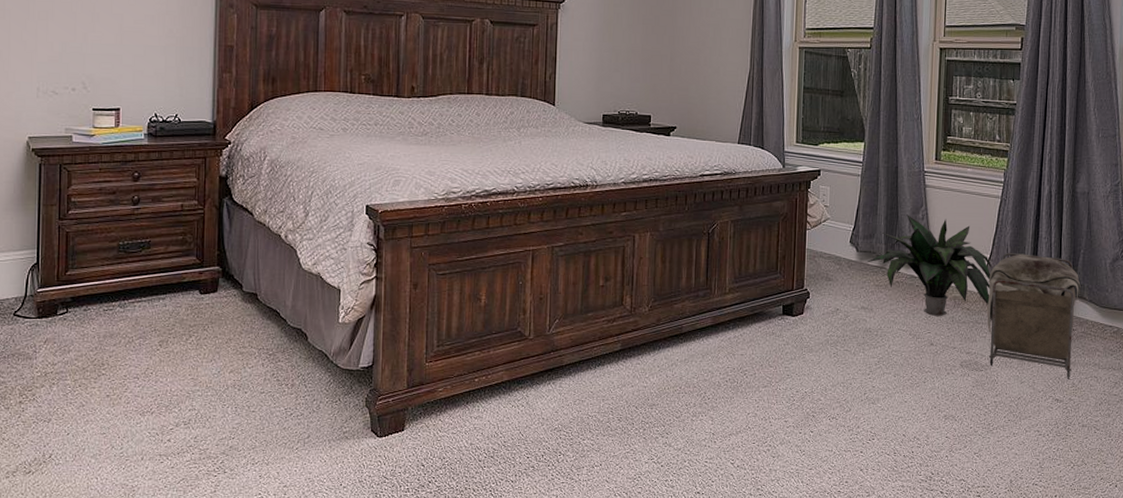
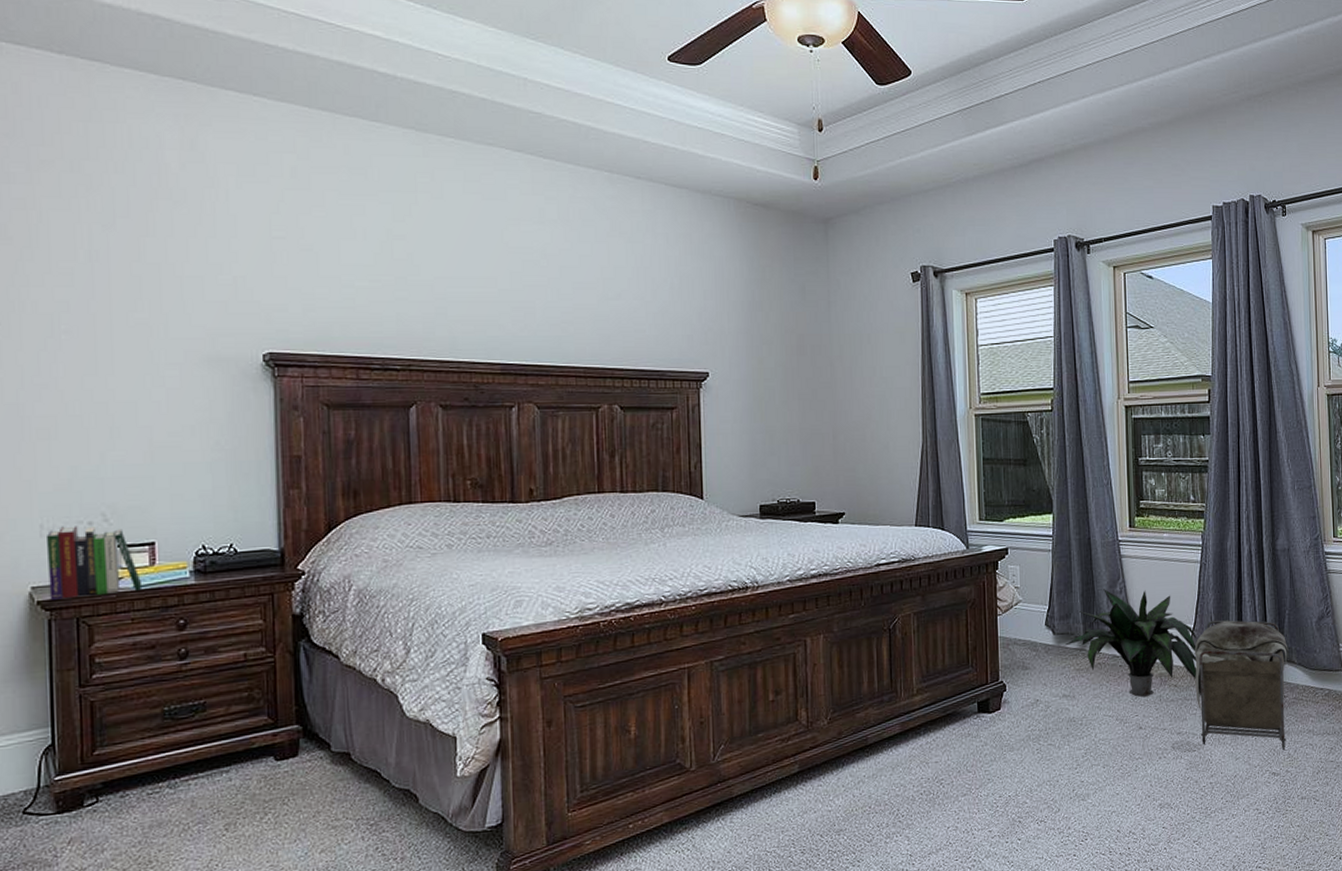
books: none [40,90,109,150] -> present [45,526,143,602]

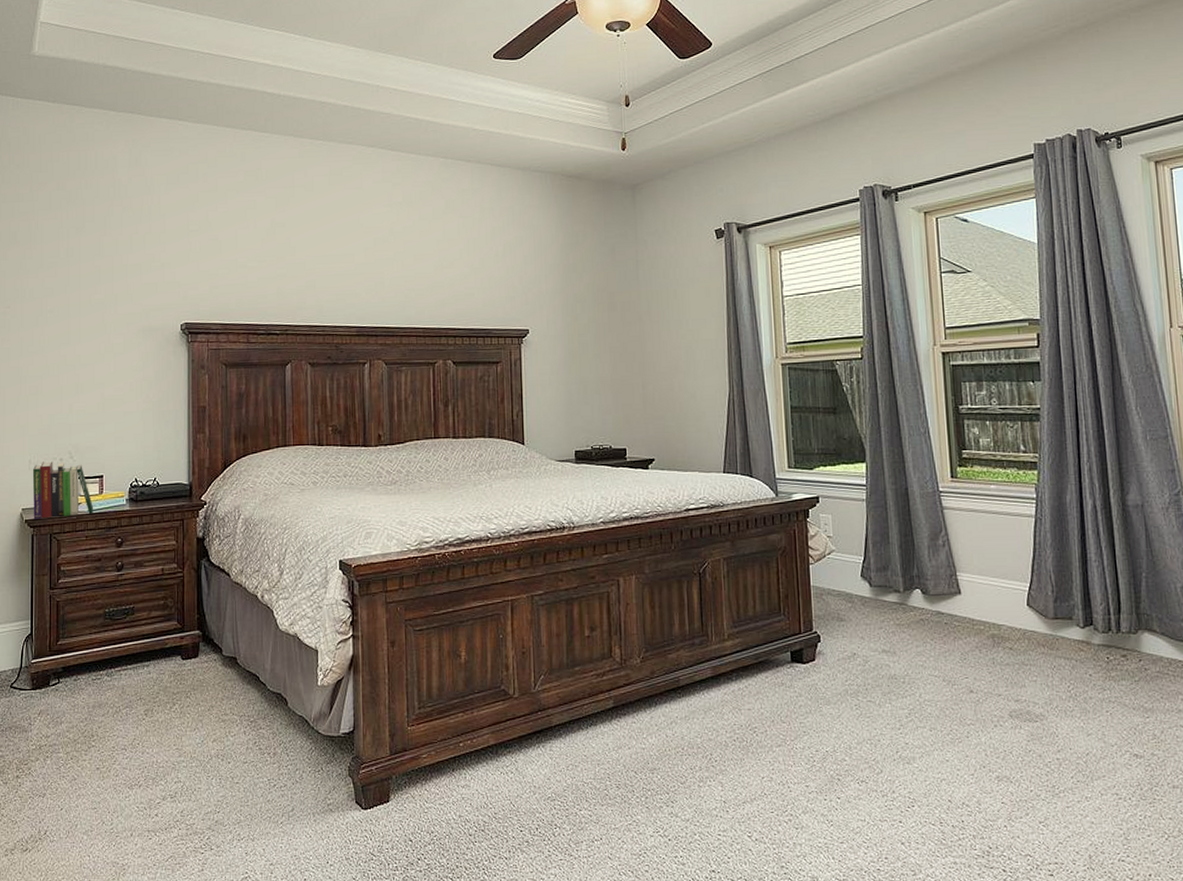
potted plant: present [1063,589,1197,697] -> none [881,541,1036,658]
laundry basket: present [1194,619,1290,751] -> none [1031,579,1150,731]

